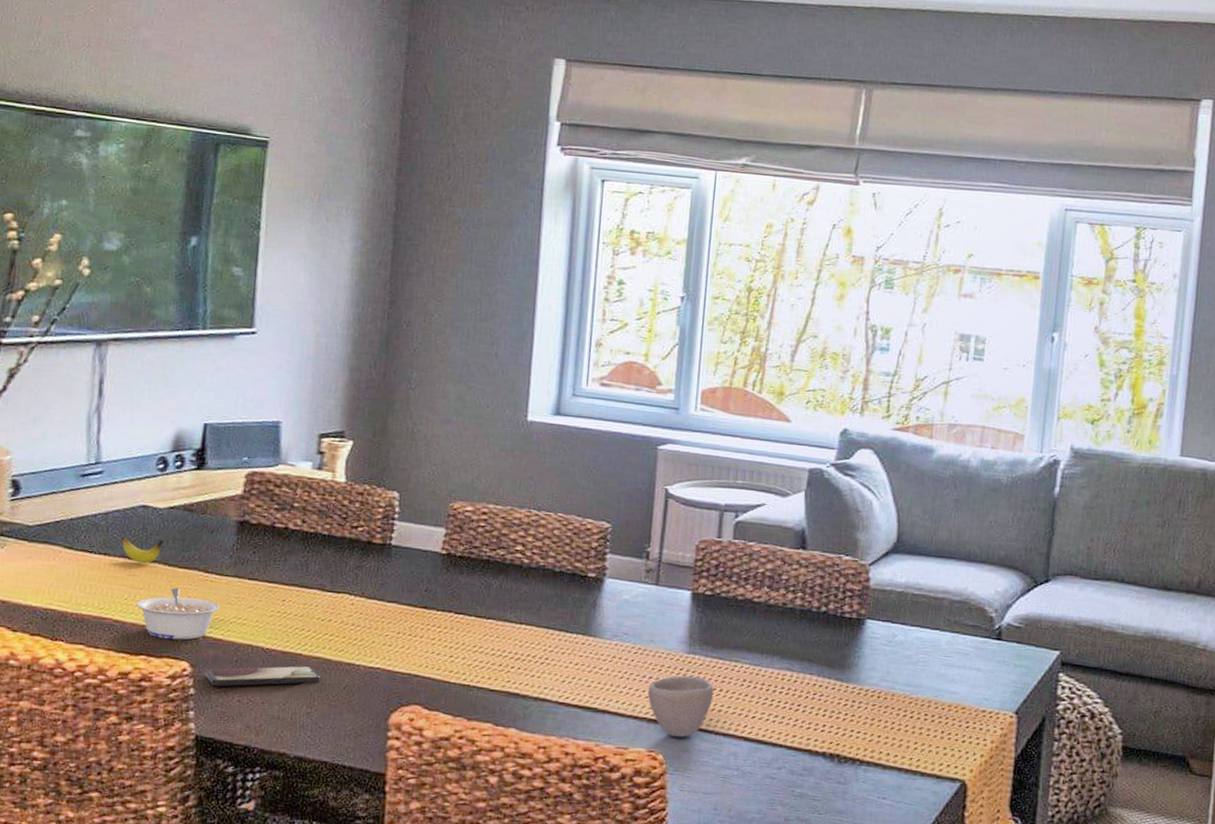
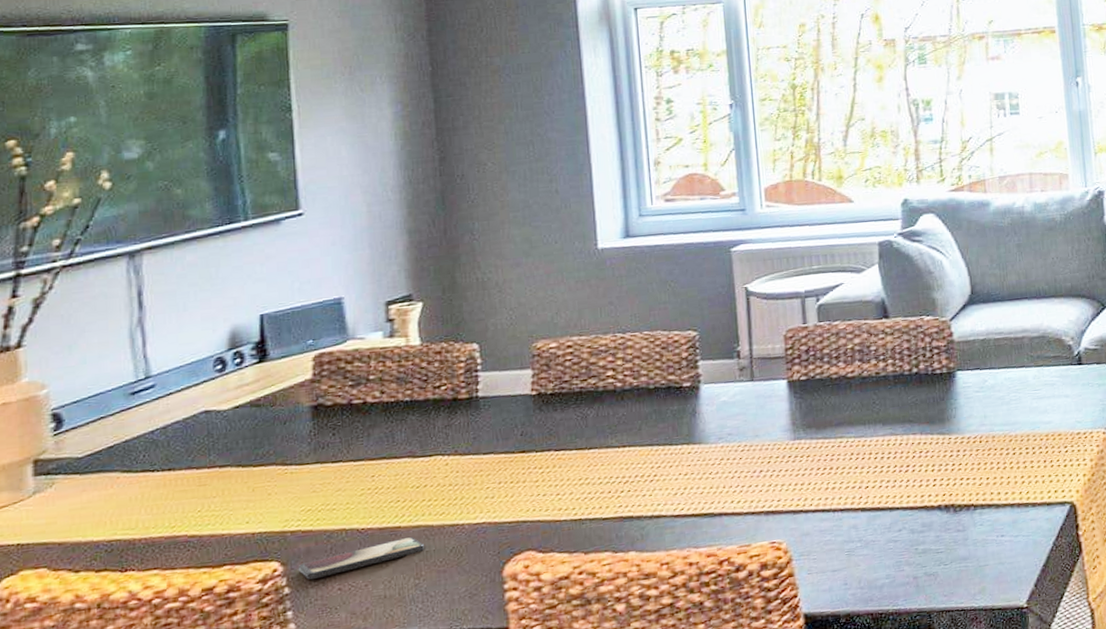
banana: present [121,536,164,564] -> none [185,441,233,471]
legume: present [136,587,220,640] -> none [211,487,305,544]
cup: present [647,675,714,738] -> none [760,459,825,524]

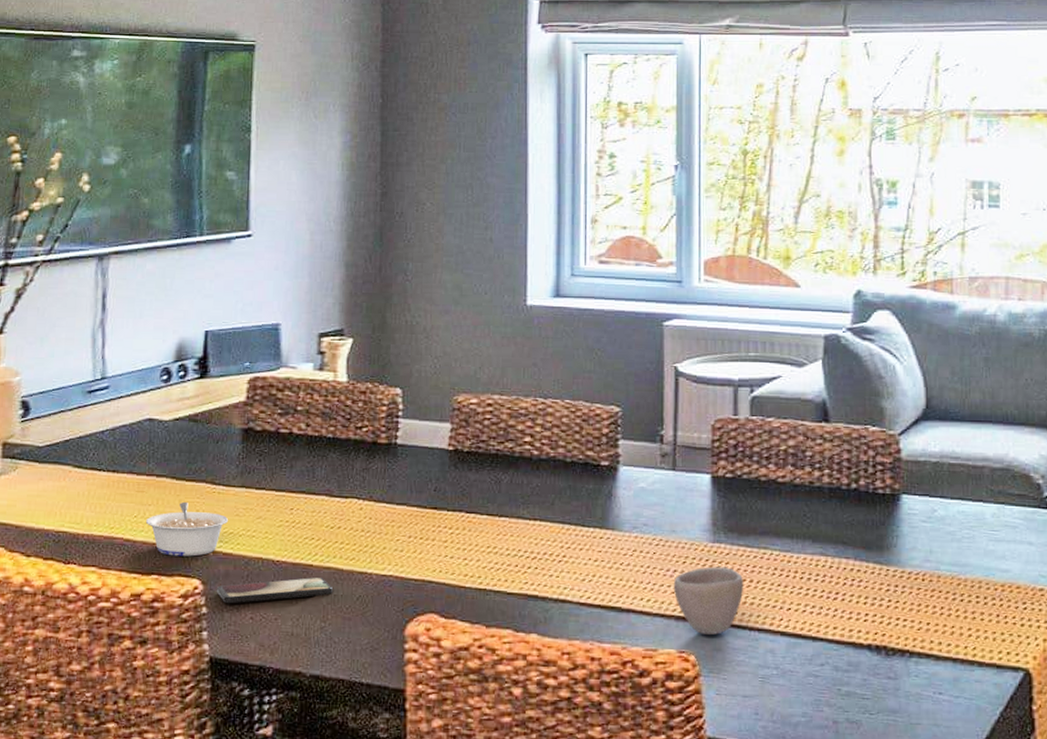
legume: none [211,487,305,544] -> present [145,501,229,557]
cup: none [760,459,825,524] -> present [673,566,744,636]

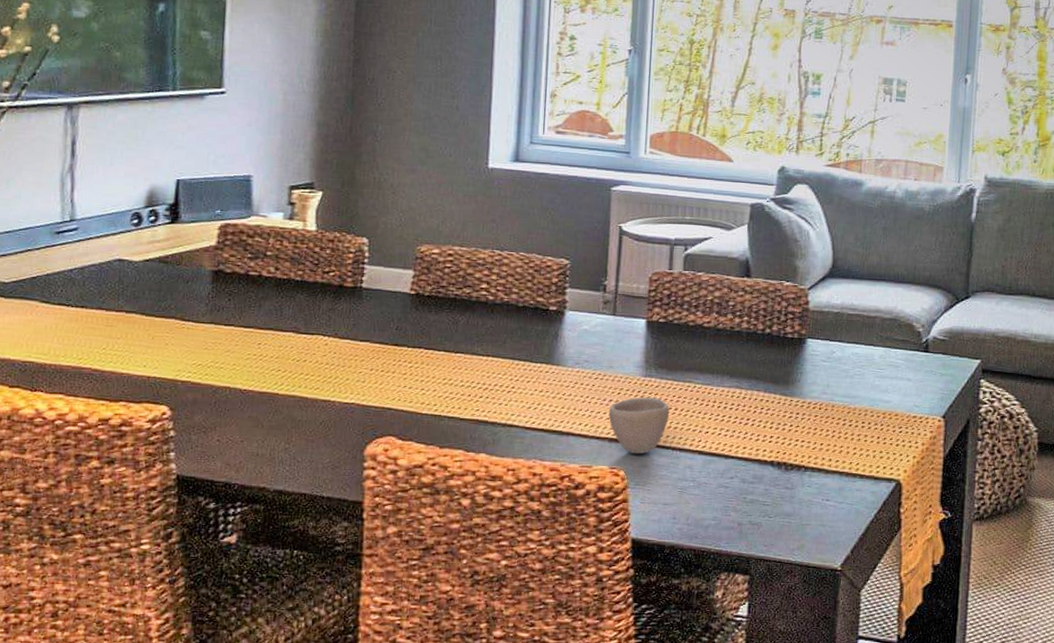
legume: present [145,501,229,557] -> none [114,335,198,386]
smartphone: present [216,578,333,603] -> none [184,405,297,427]

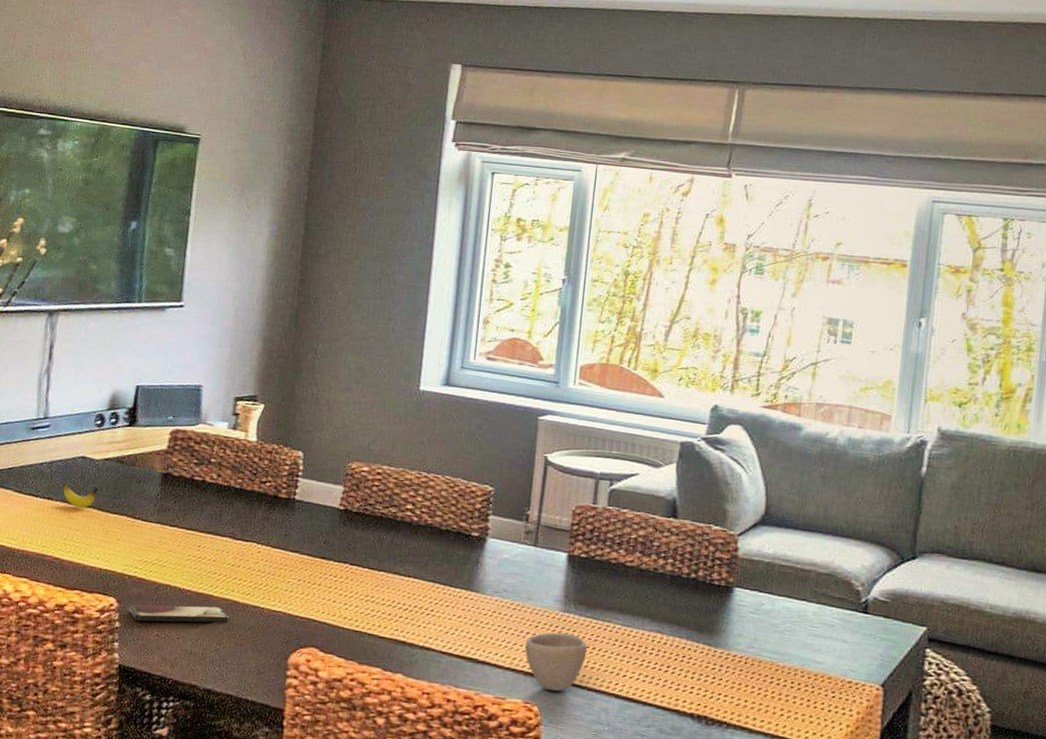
banana: none [98,289,140,314] -> present [62,483,99,508]
smartphone: none [184,405,297,427] -> present [128,605,229,623]

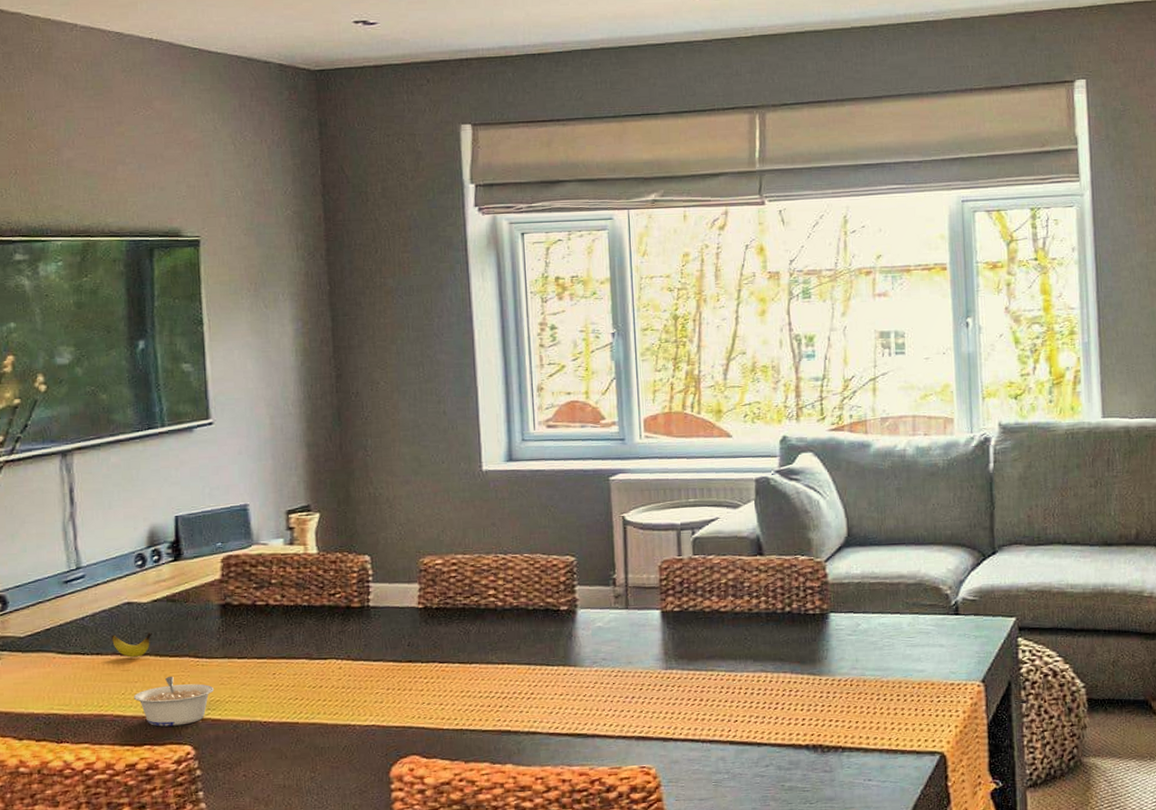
legume: none [72,530,144,578] -> present [133,676,215,727]
smartphone: present [128,605,229,623] -> none [208,733,319,764]
cup: present [524,632,588,691] -> none [632,690,695,751]

